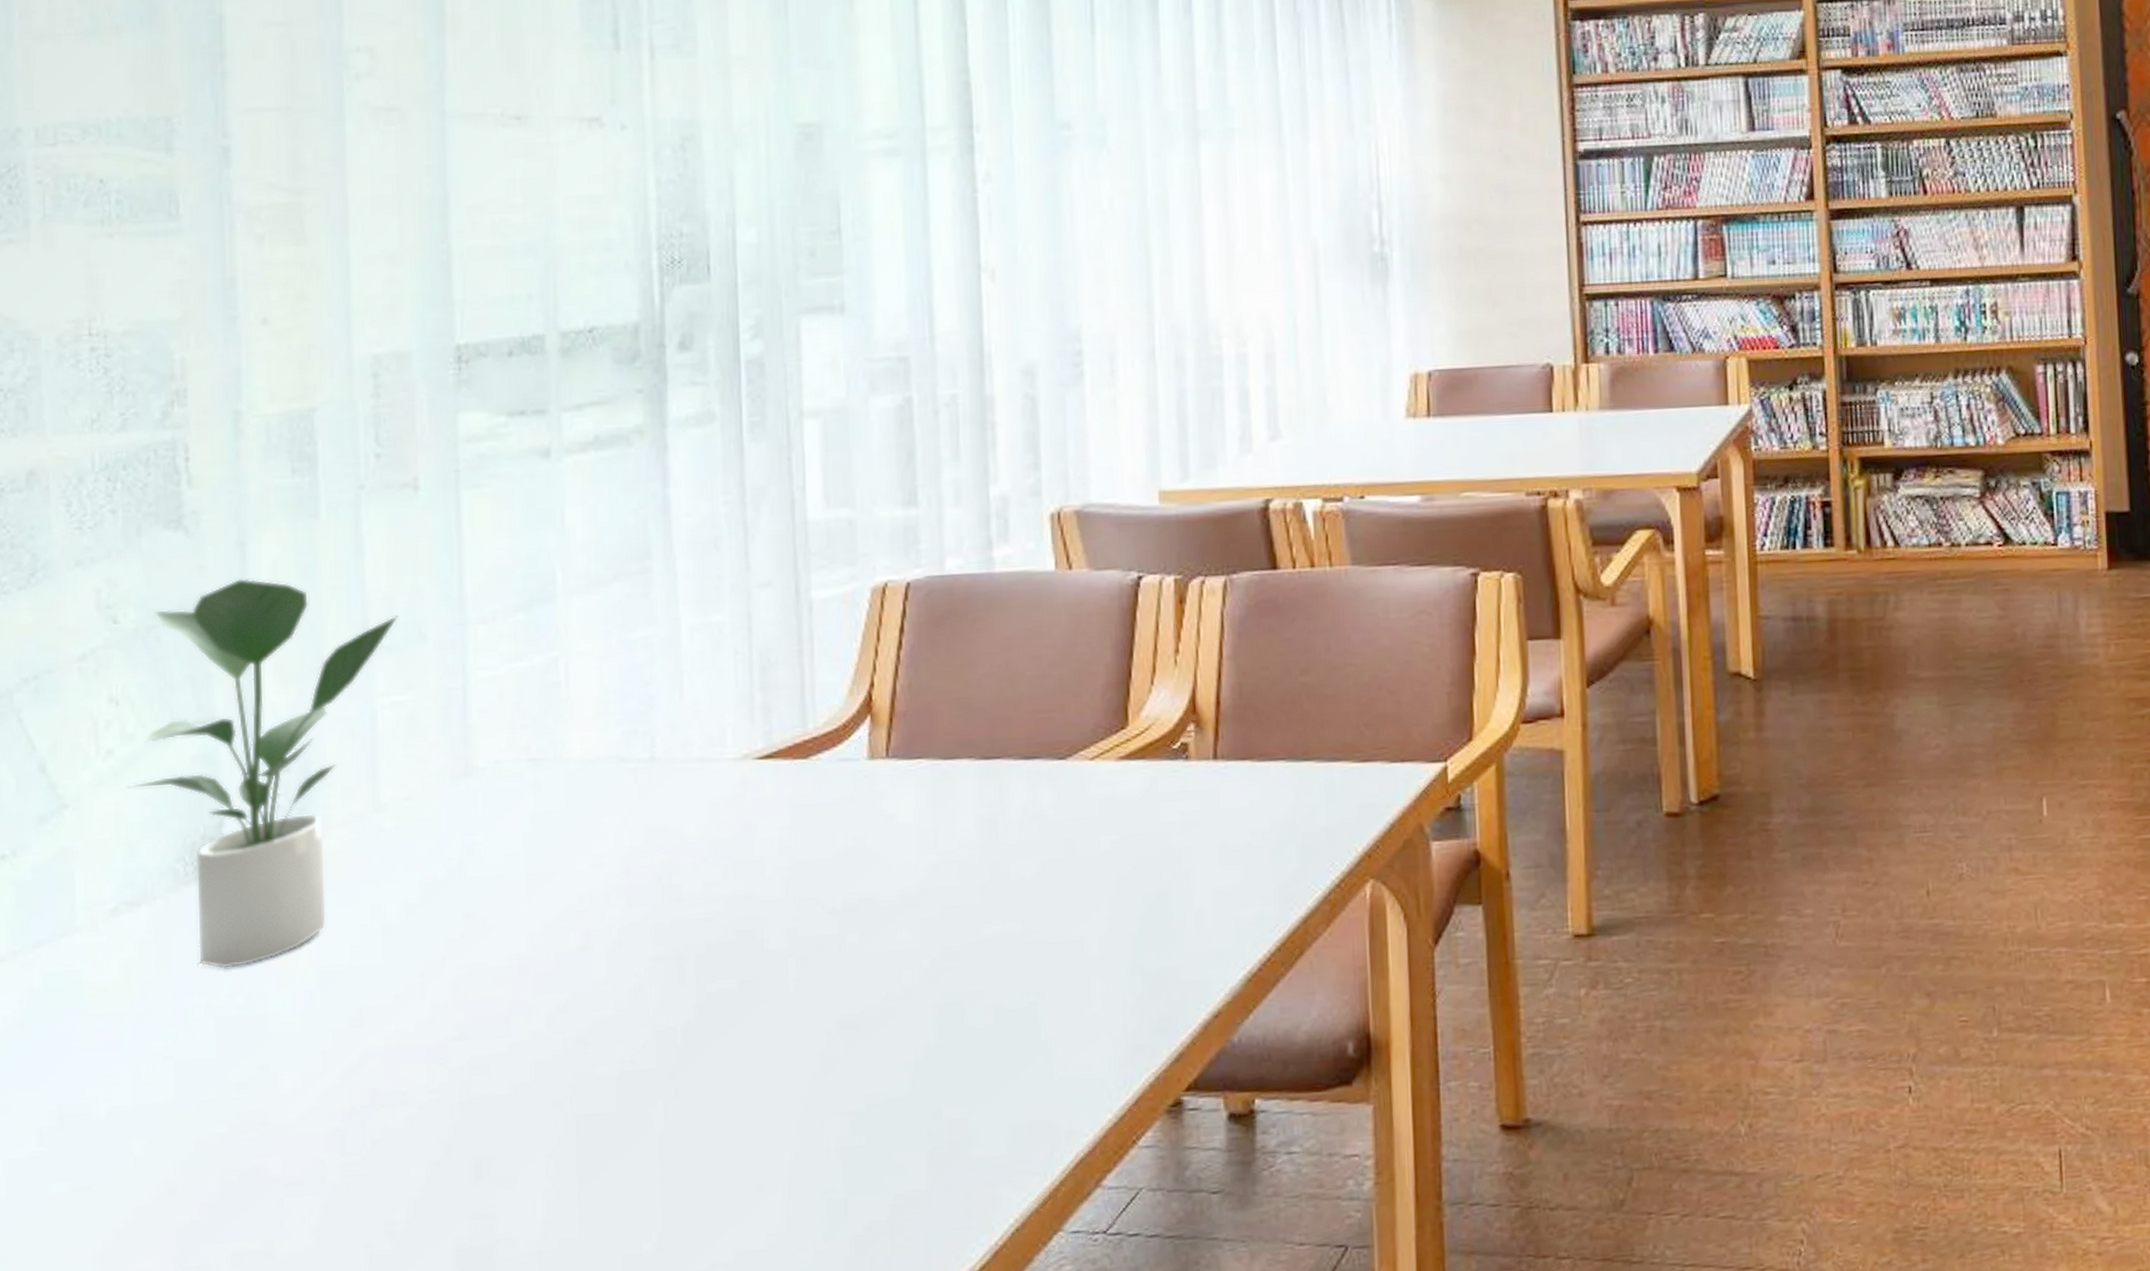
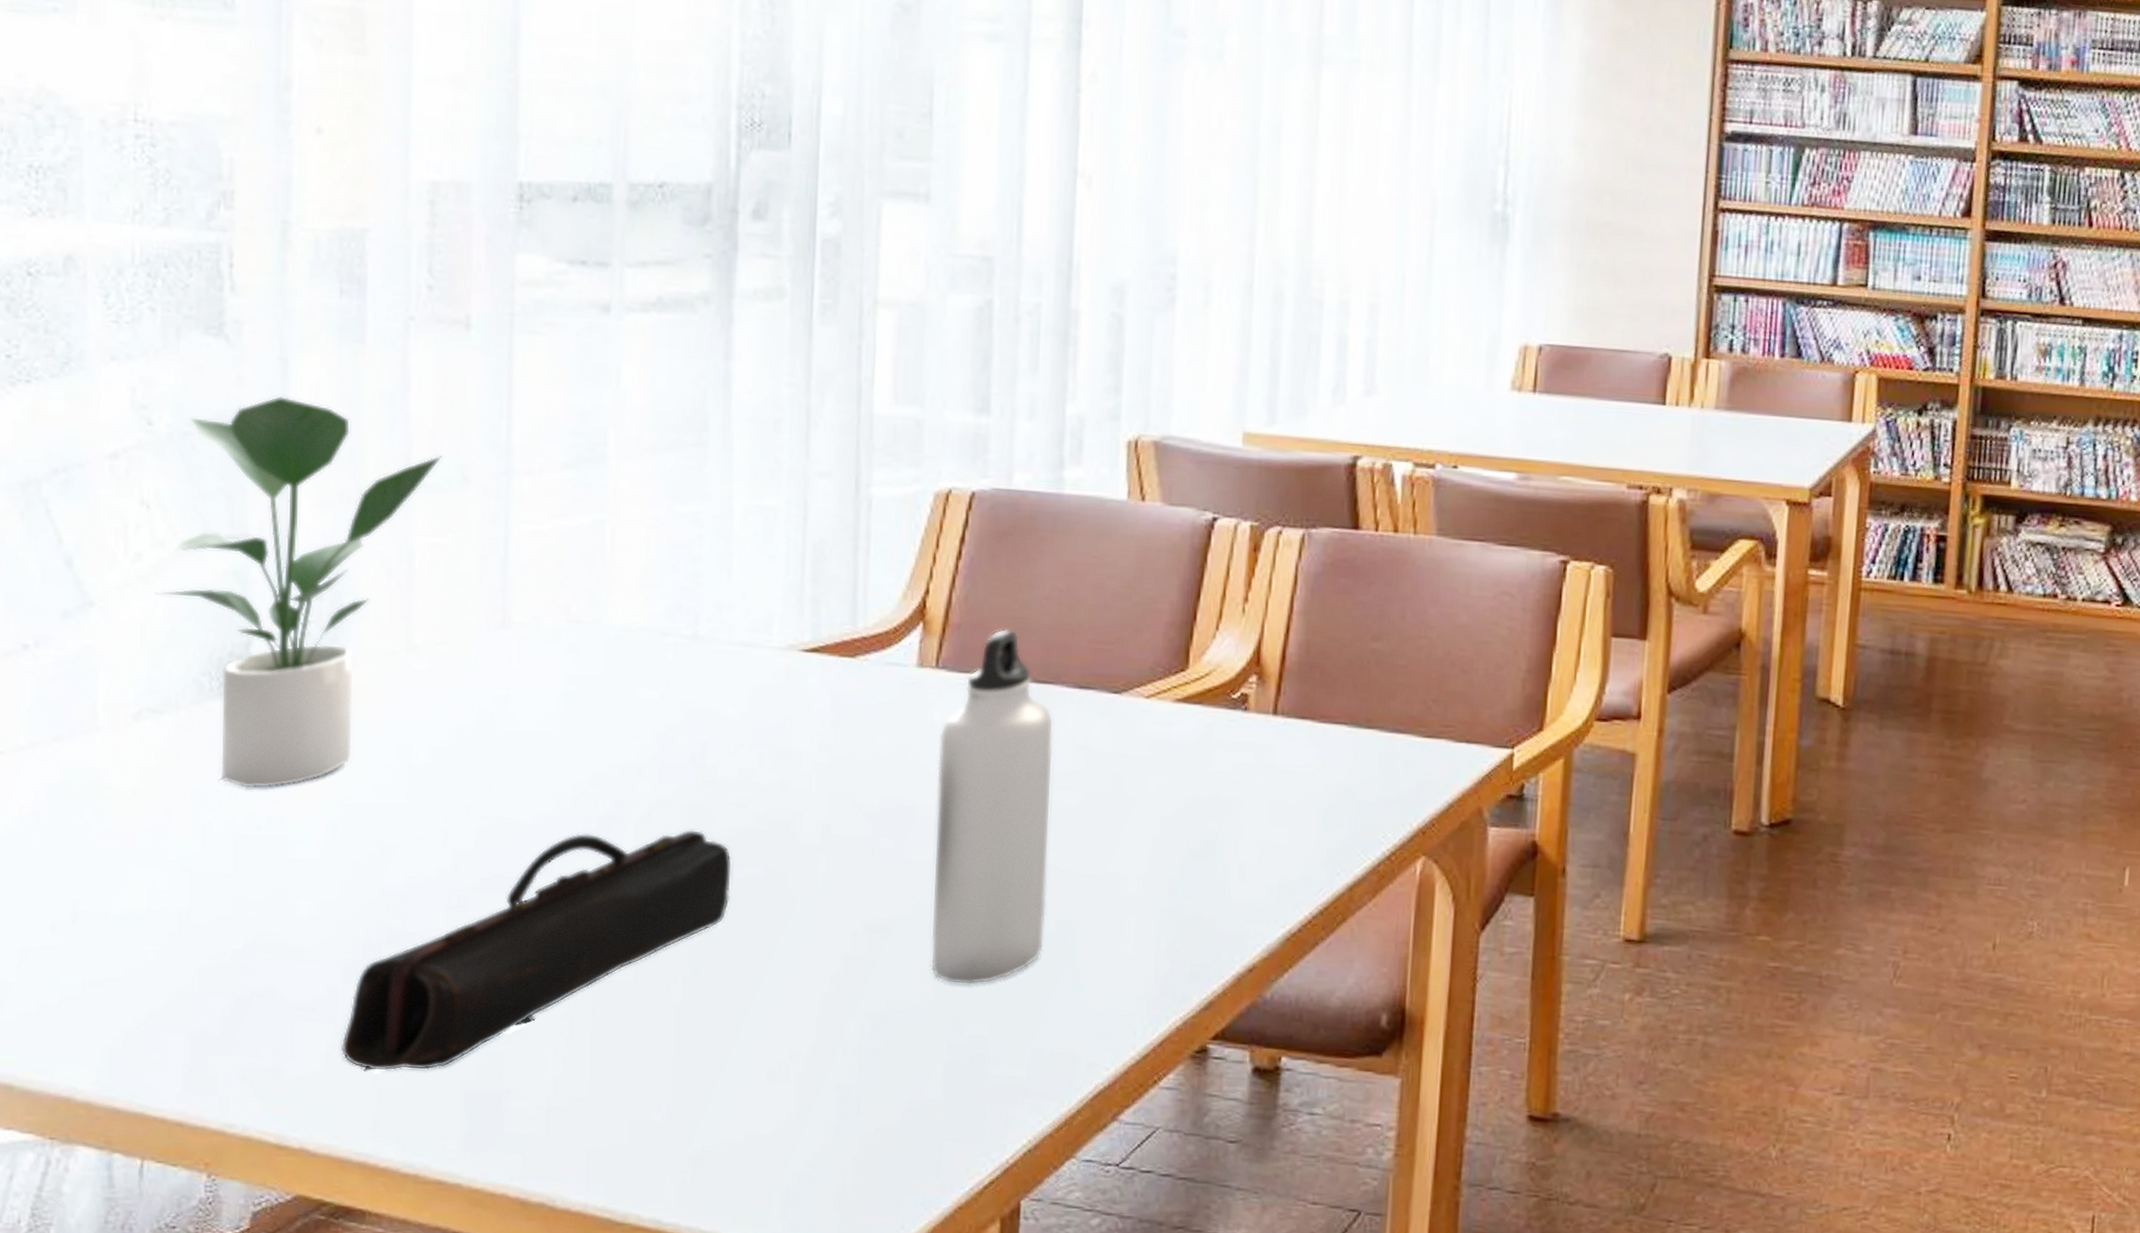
pencil case: none [330,949,705,1239] -> present [340,829,733,1071]
water bottle: none [895,711,1014,1070] -> present [930,629,1054,985]

